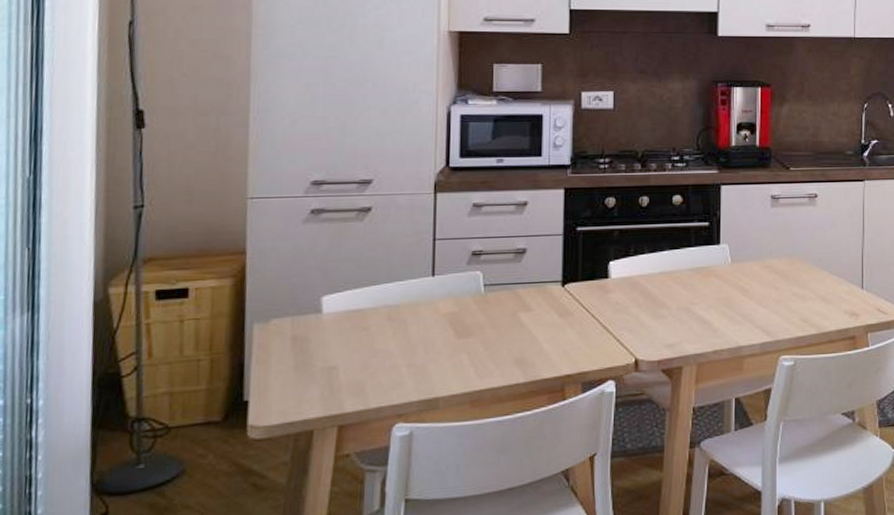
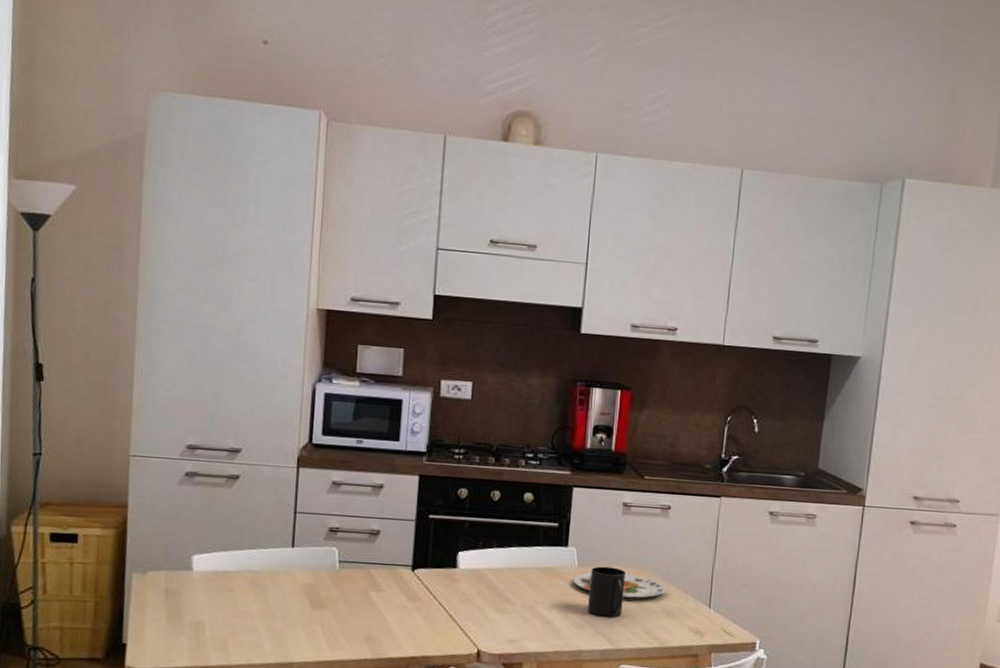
plate: none [728,264,821,288] -> present [573,572,668,598]
mug: none [744,260,778,311] -> present [588,566,625,618]

